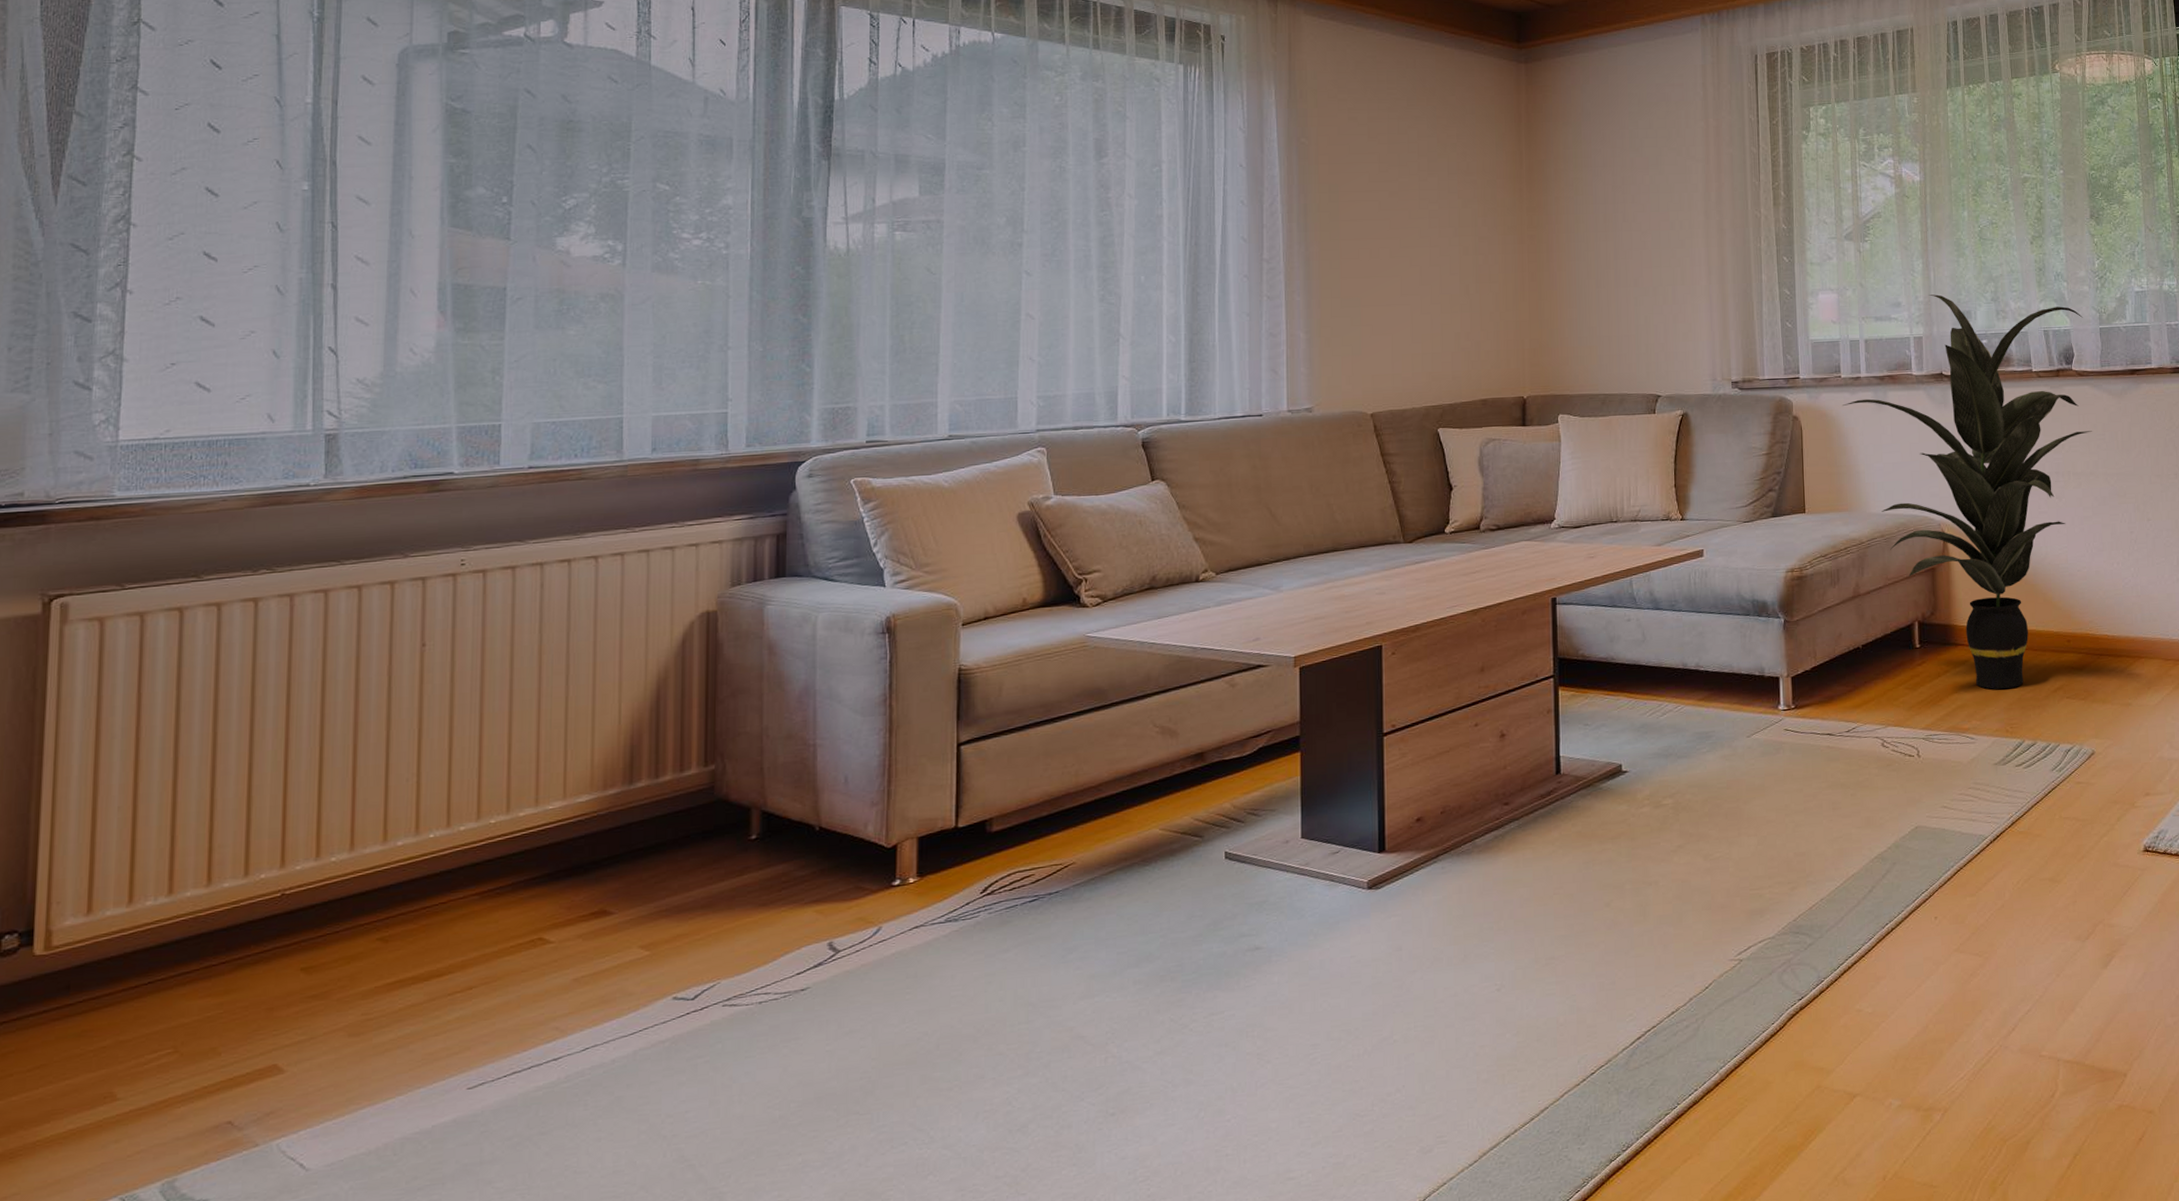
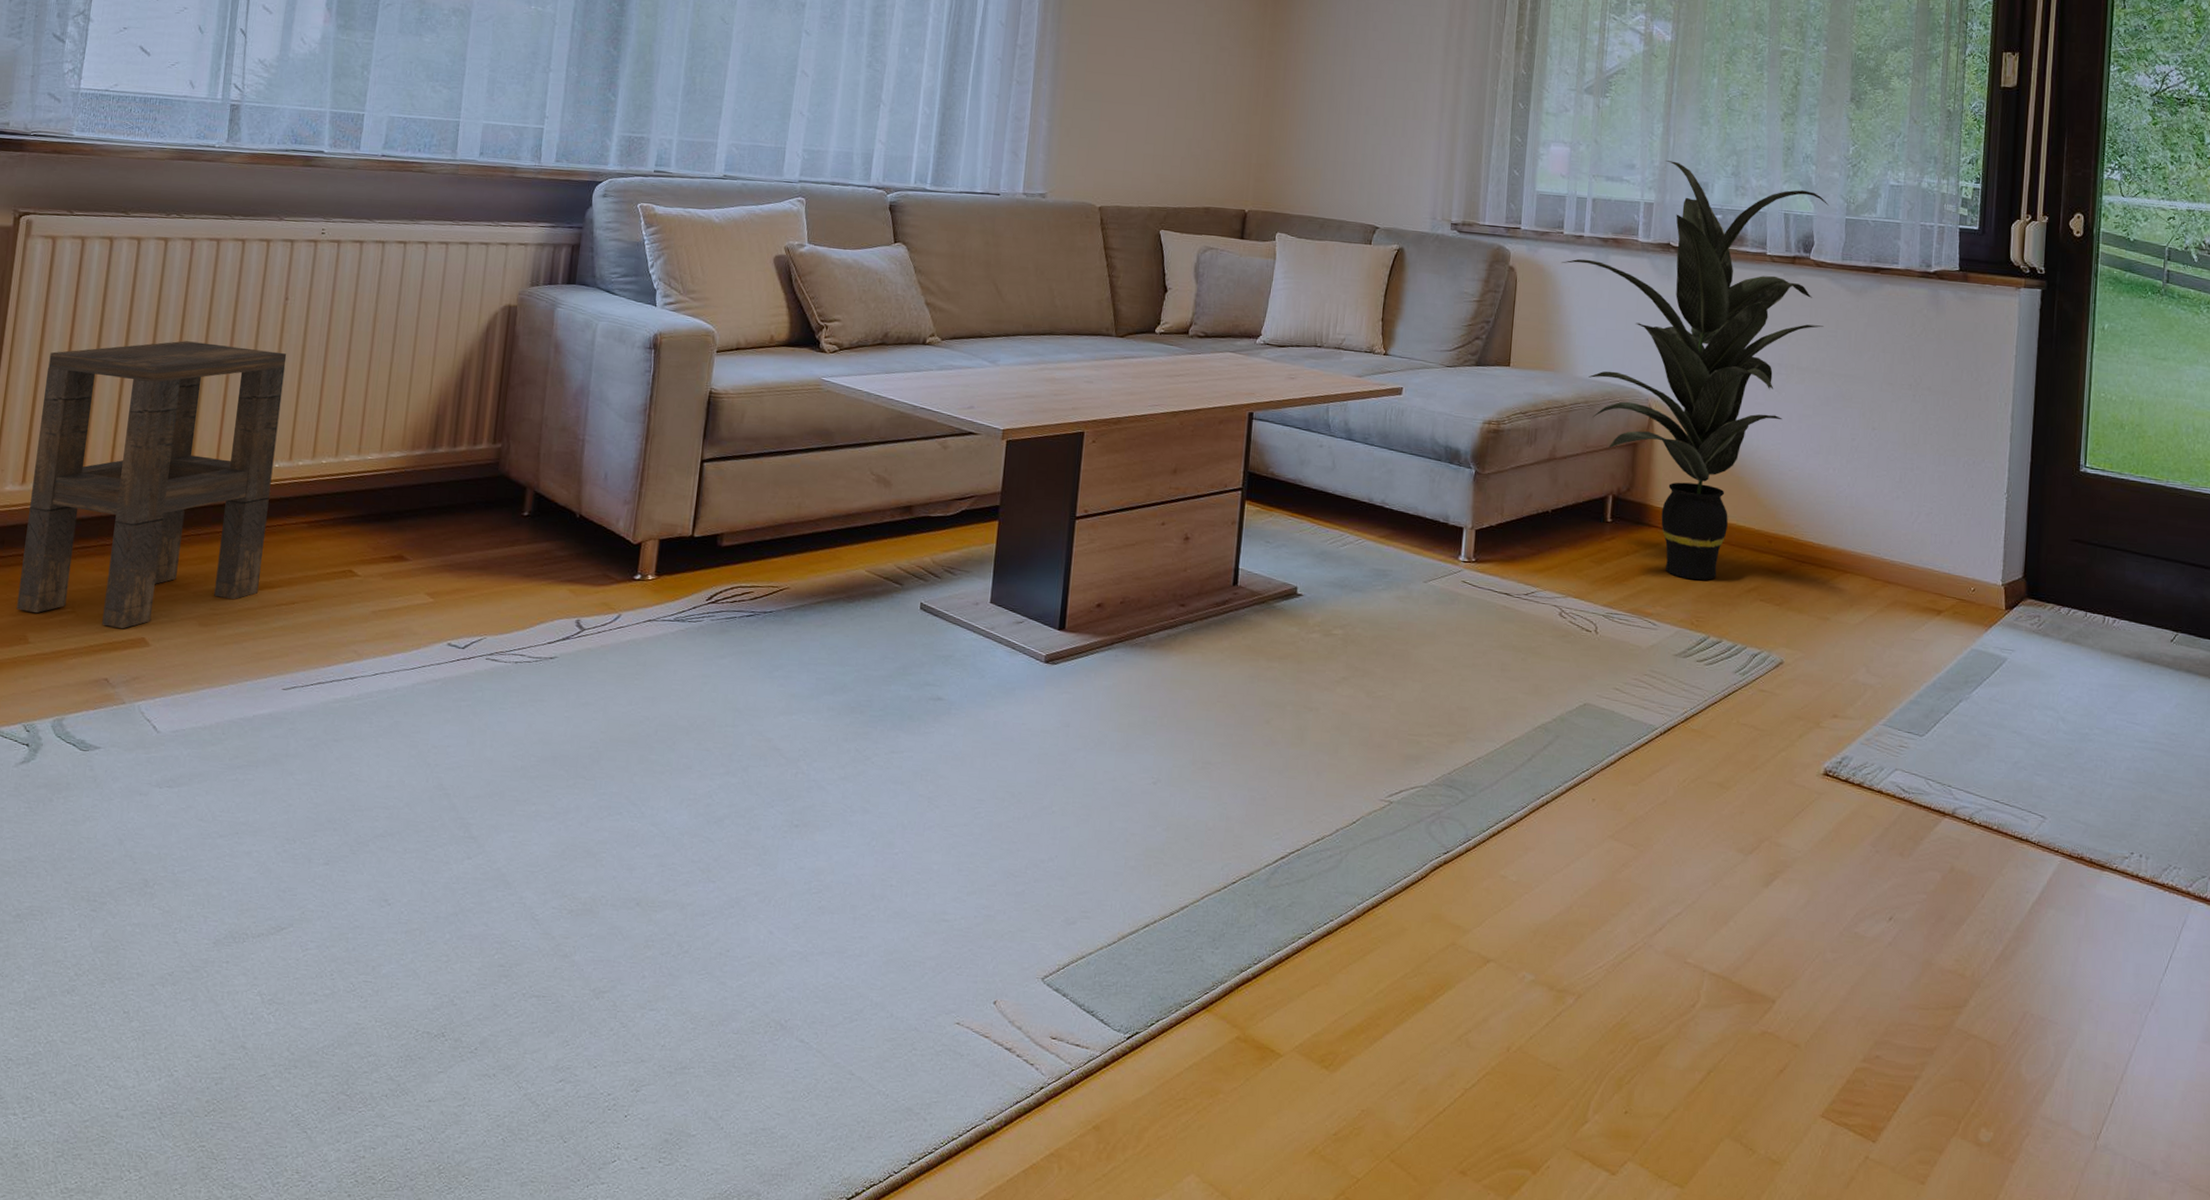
side table: none [96,707,431,1064] -> present [16,340,287,629]

